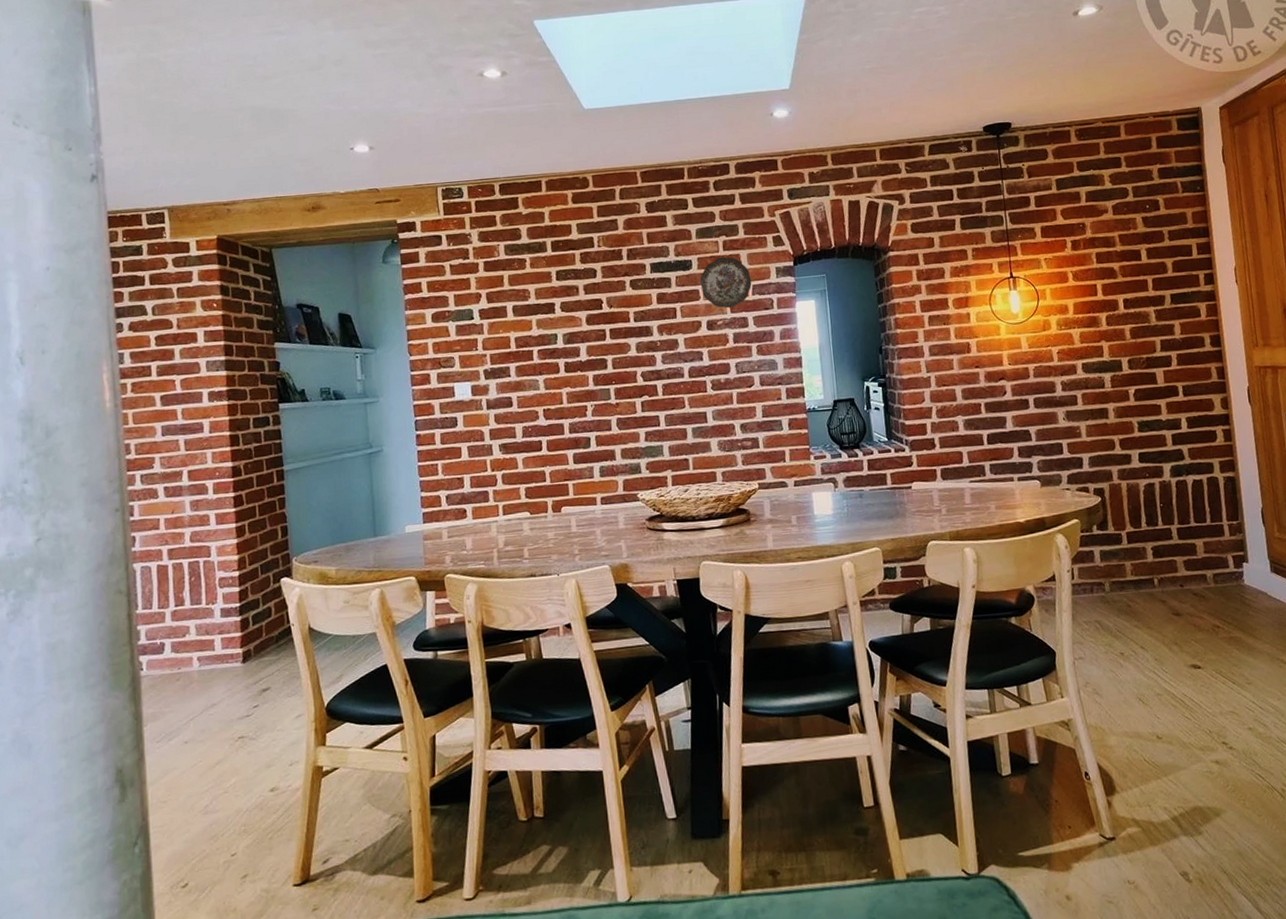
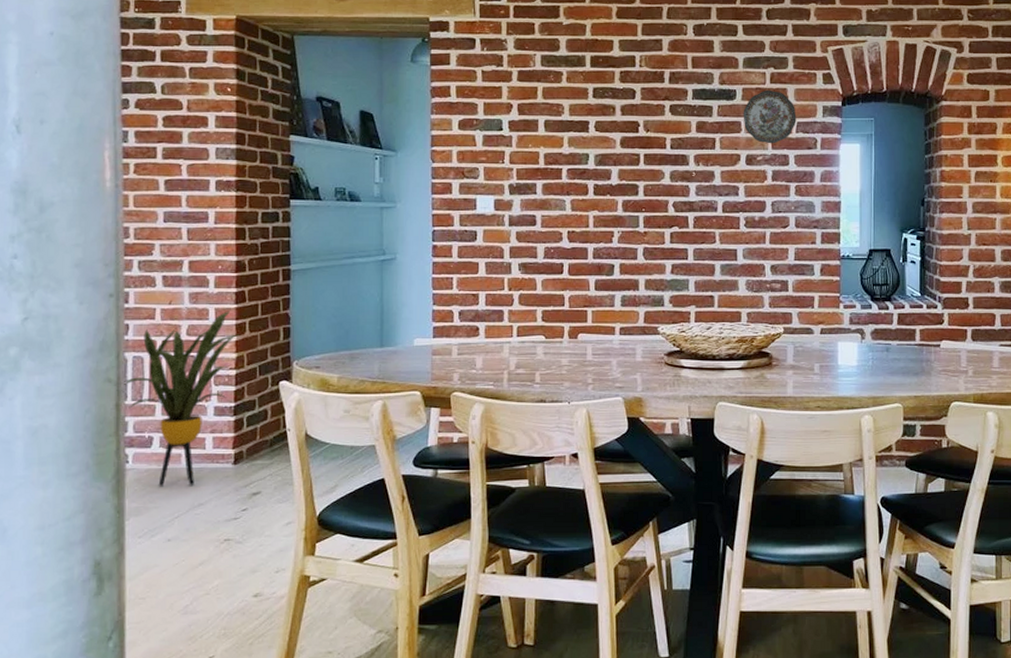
house plant: none [134,514,241,690] -> present [124,310,240,486]

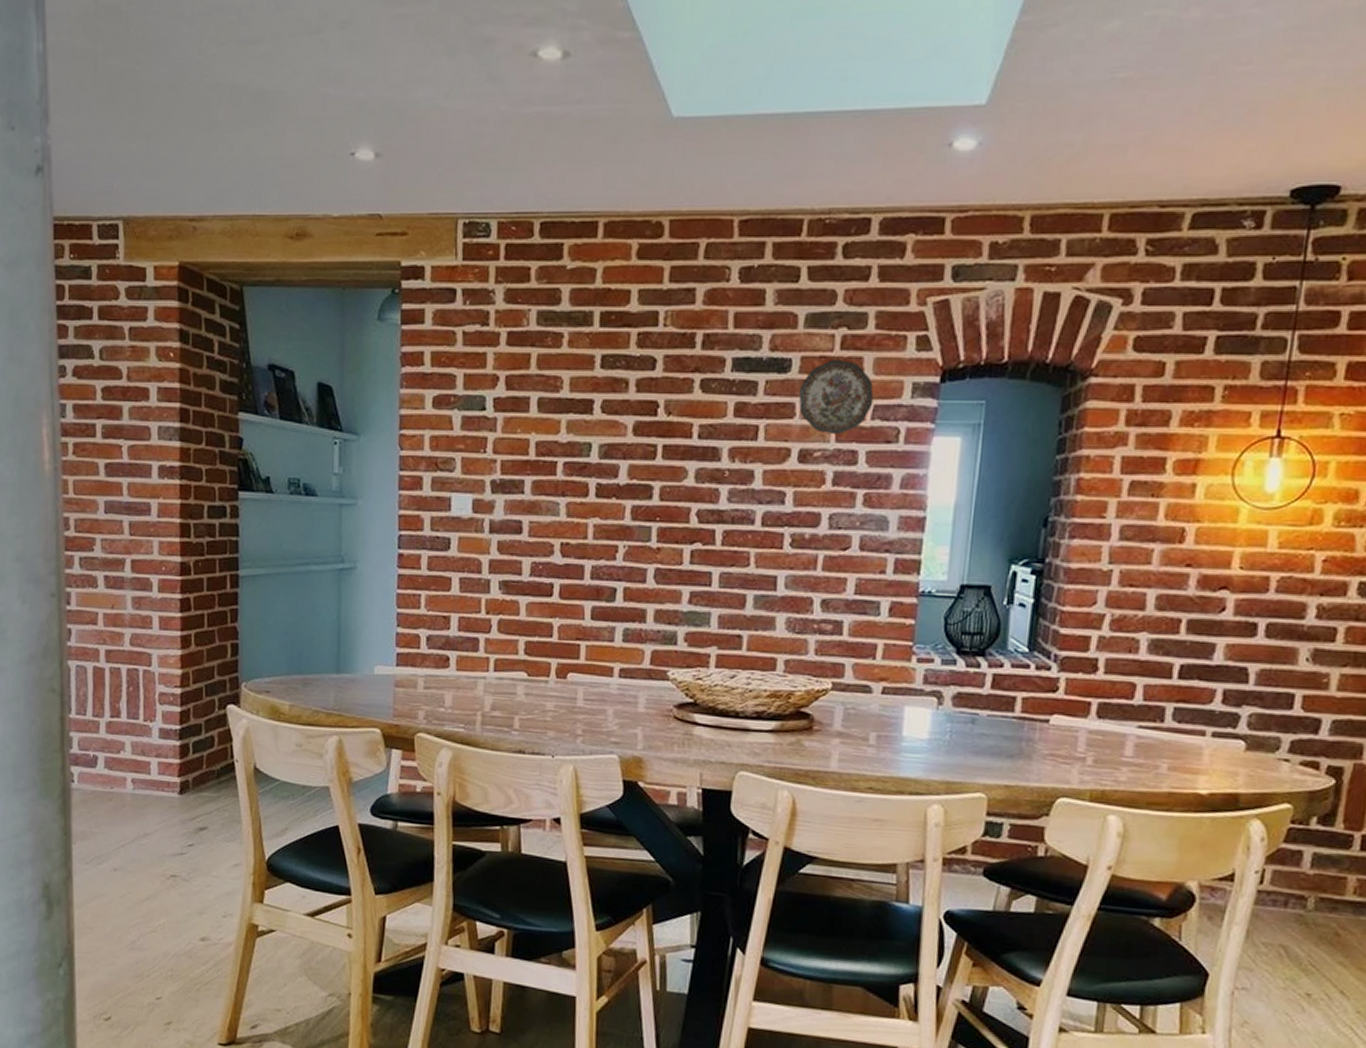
house plant: present [124,310,240,486] -> none [68,619,186,813]

